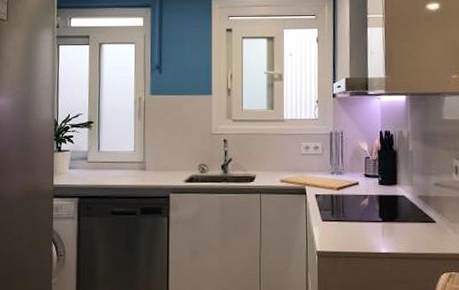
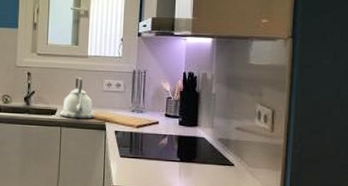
kettle: none [259,141,293,184] -> present [60,76,94,119]

